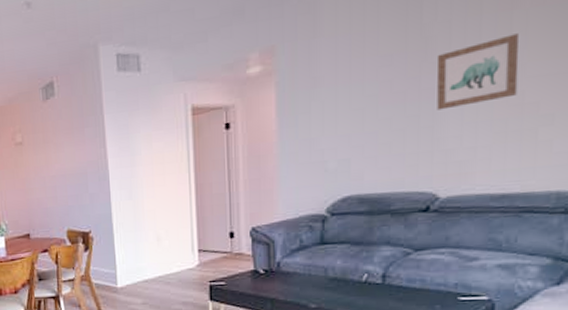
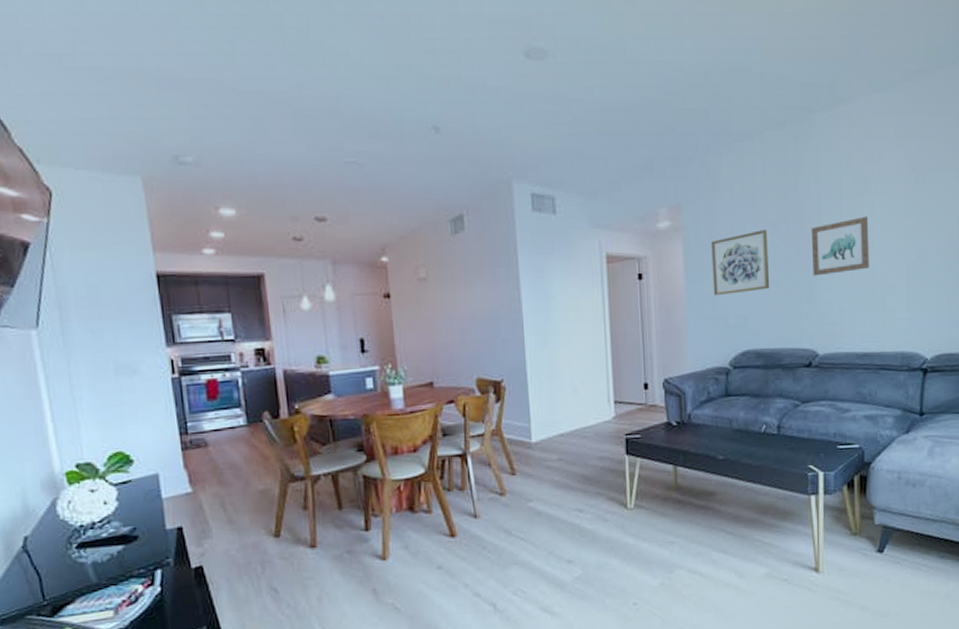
wall art: none [309,63,380,141] -> present [711,230,770,296]

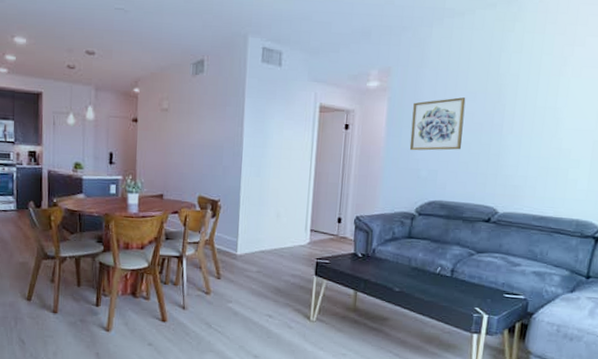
wall art: present [811,216,870,276] -> none [503,94,562,143]

